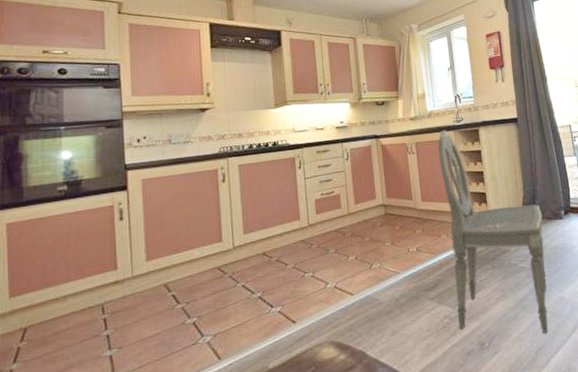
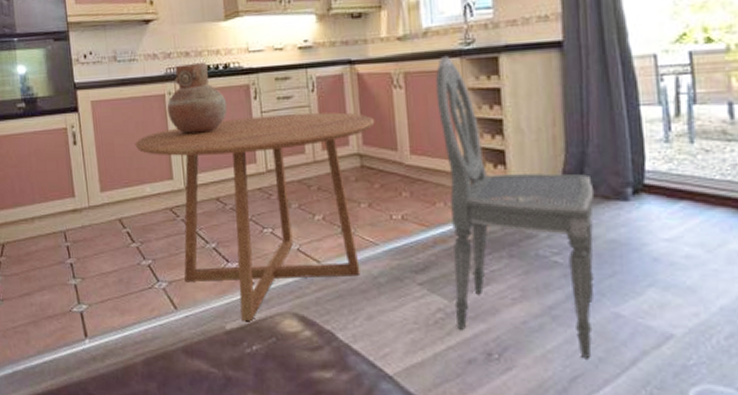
dining table: none [185,174,395,359] -> present [135,112,375,322]
vase: none [220,141,275,201] -> present [167,62,228,134]

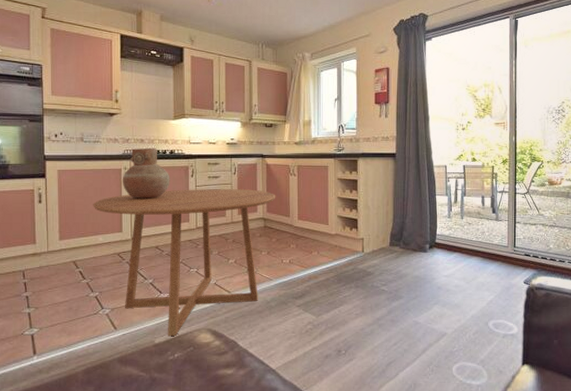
dining chair: present [435,55,595,358] -> none [317,156,408,350]

